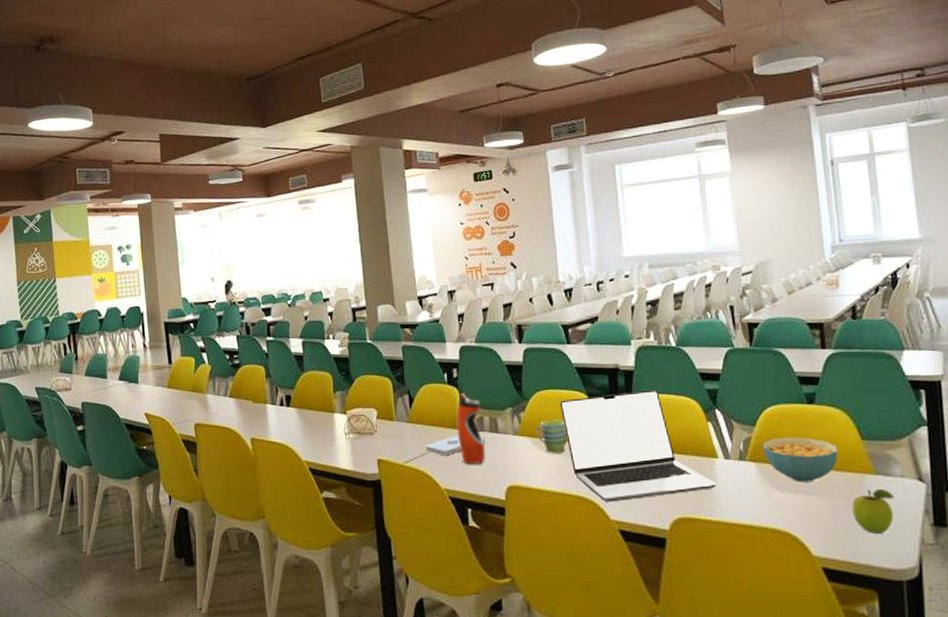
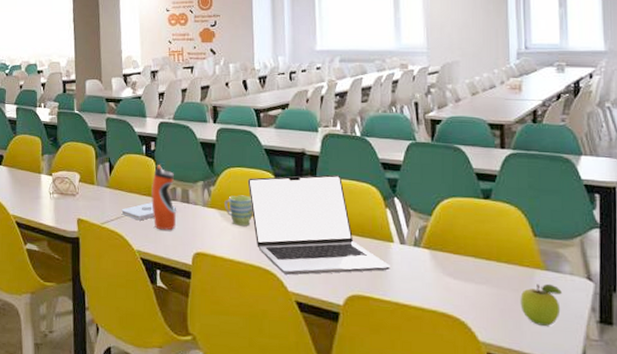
cereal bowl: present [762,437,838,482] -> none [437,228,510,272]

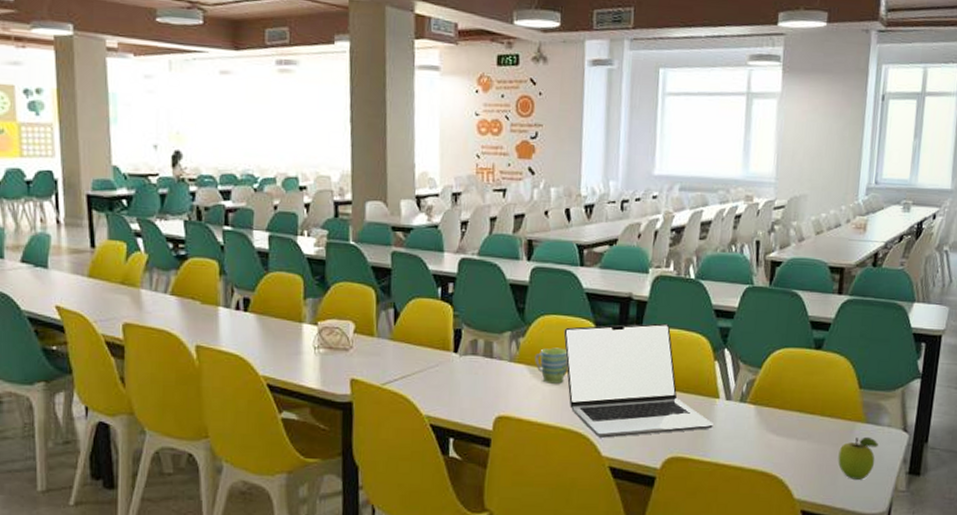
notepad: present [121,202,177,221] -> none [408,357,478,380]
water bottle: present [151,165,176,231] -> none [446,311,476,391]

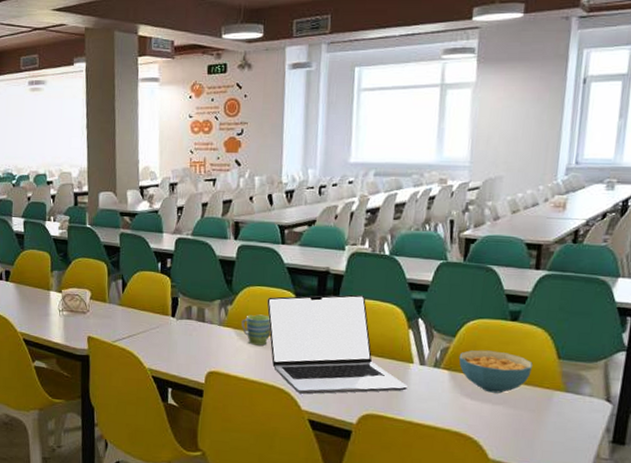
cereal bowl: none [764,381,836,428] -> present [458,350,533,393]
fruit: present [838,436,878,480] -> none [535,405,579,445]

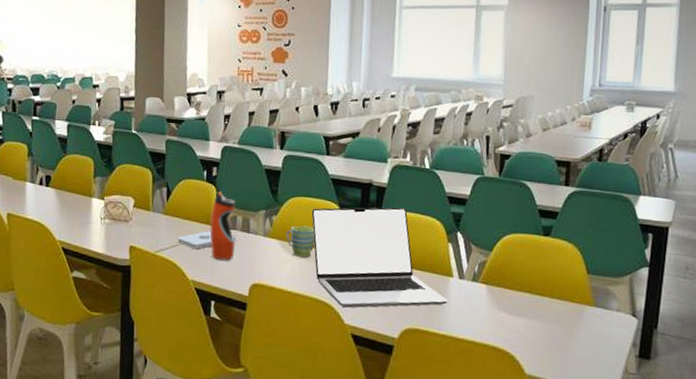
notepad: none [133,320,192,339] -> present [177,230,236,250]
water bottle: none [165,283,190,349] -> present [209,192,235,261]
cereal bowl: present [458,350,533,393] -> none [495,264,564,308]

